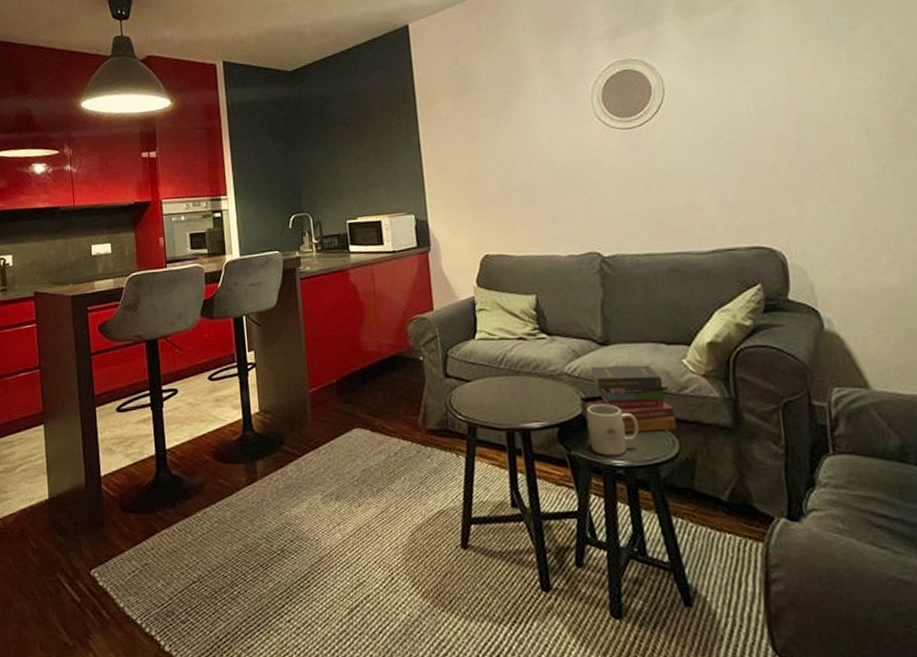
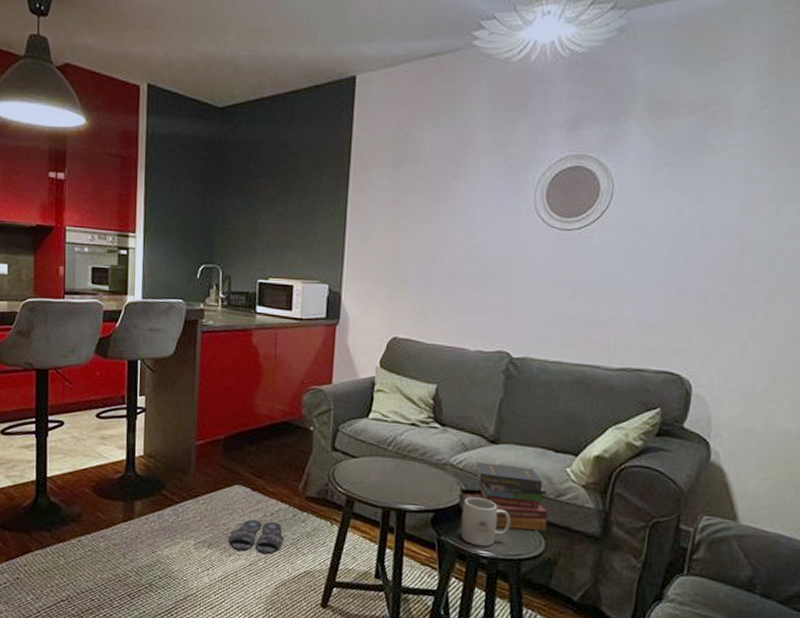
slippers: none [355,461,412,500] -> present [229,519,284,555]

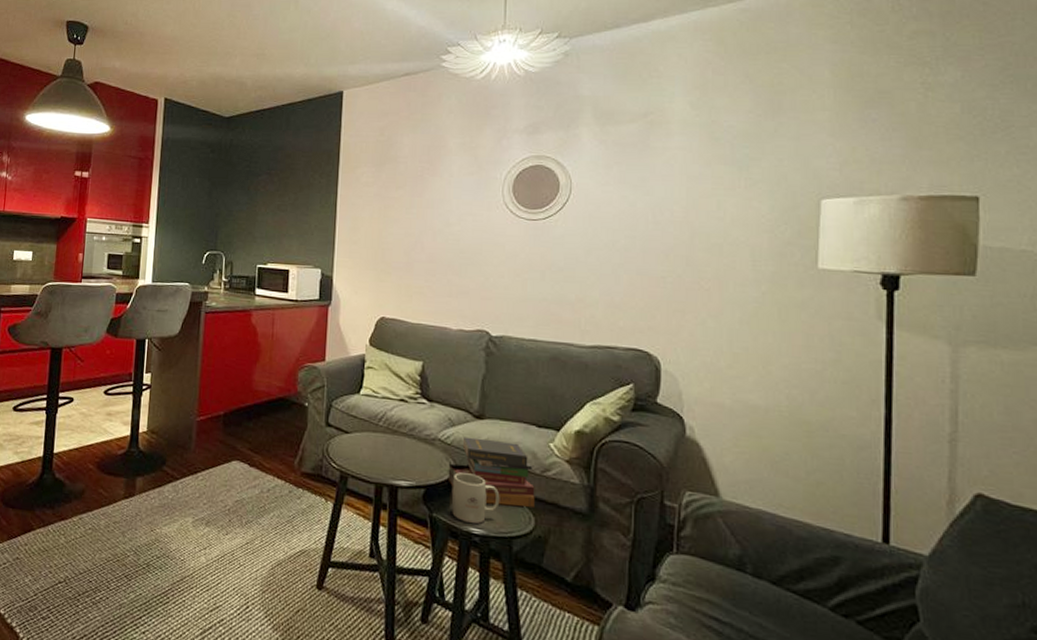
slippers: present [229,519,284,555] -> none [226,495,280,533]

